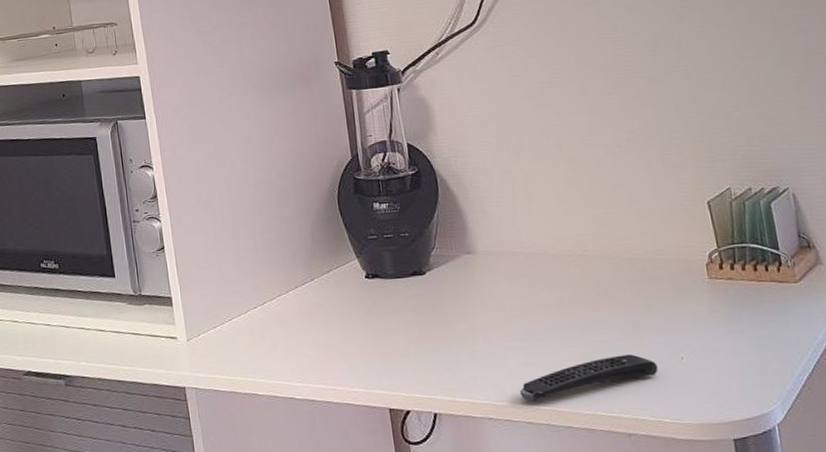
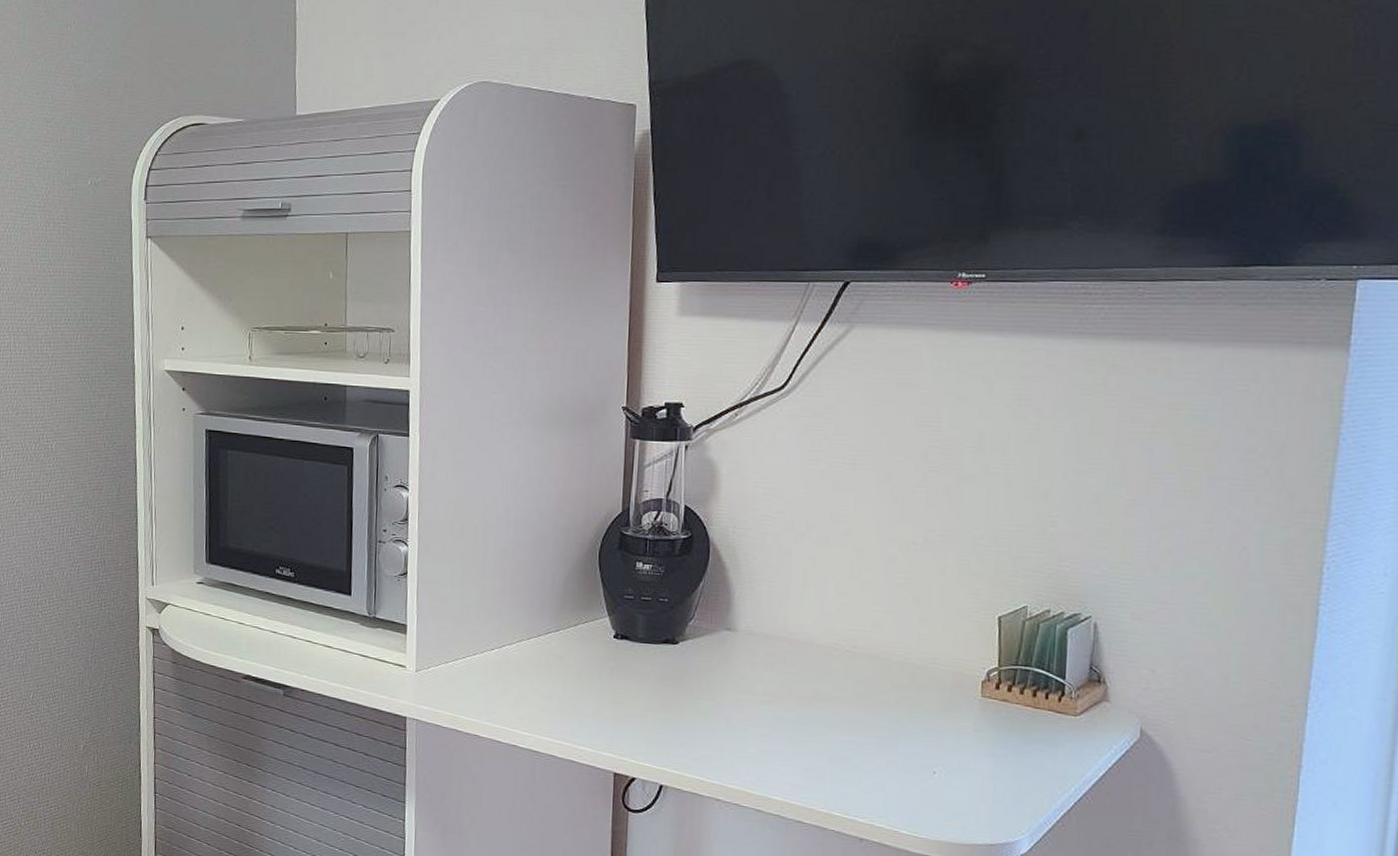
remote control: present [519,354,658,402] -> none [754,758,906,791]

